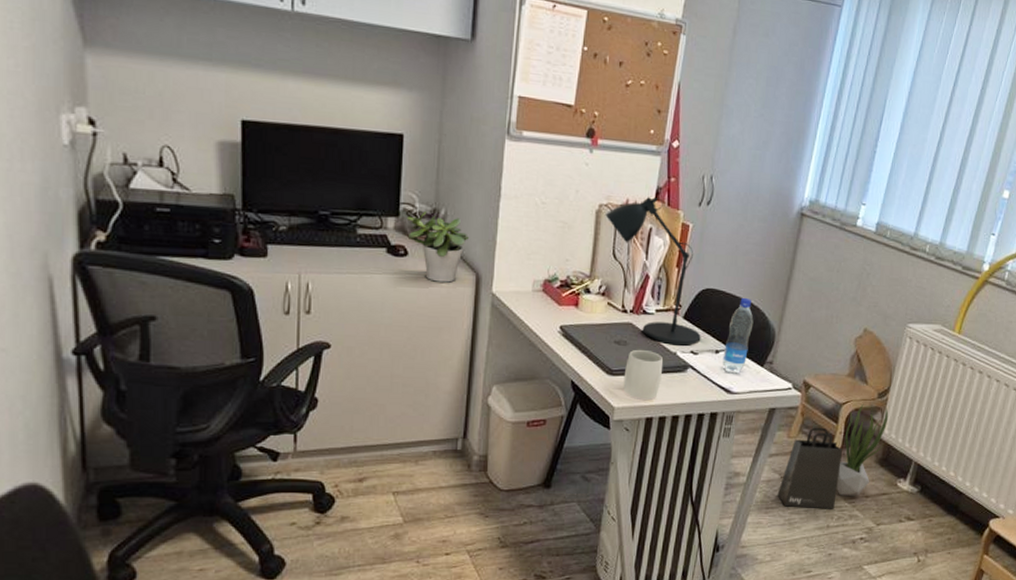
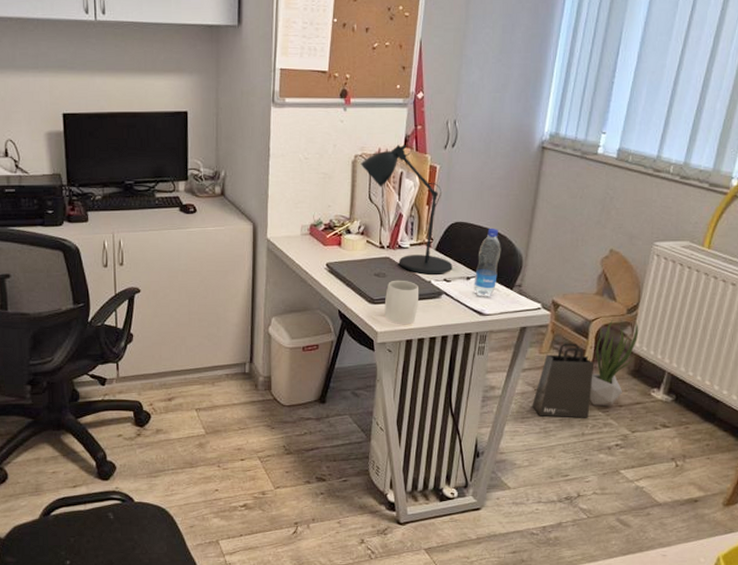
potted plant: present [406,211,469,283] -> none [194,174,245,233]

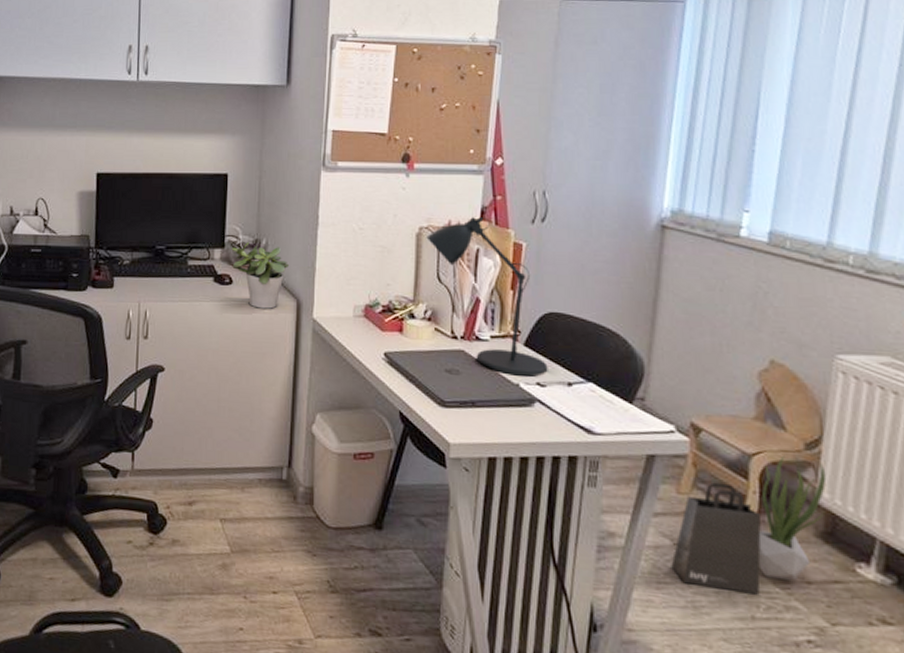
potted plant: none [194,174,245,233] -> present [231,242,289,309]
mug: present [384,280,419,325] -> none [458,379,505,438]
bottle: present [474,228,501,297] -> none [577,322,614,411]

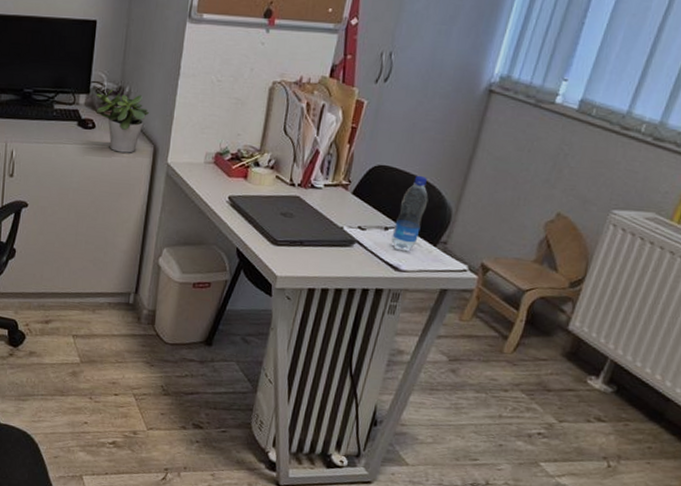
desk lamp: present [426,217,548,377] -> none [278,74,370,221]
bottle: none [577,322,614,411] -> present [391,175,429,252]
shopping bag: present [671,482,762,595] -> none [444,312,524,399]
potted plant: present [758,455,827,582] -> none [512,292,582,390]

